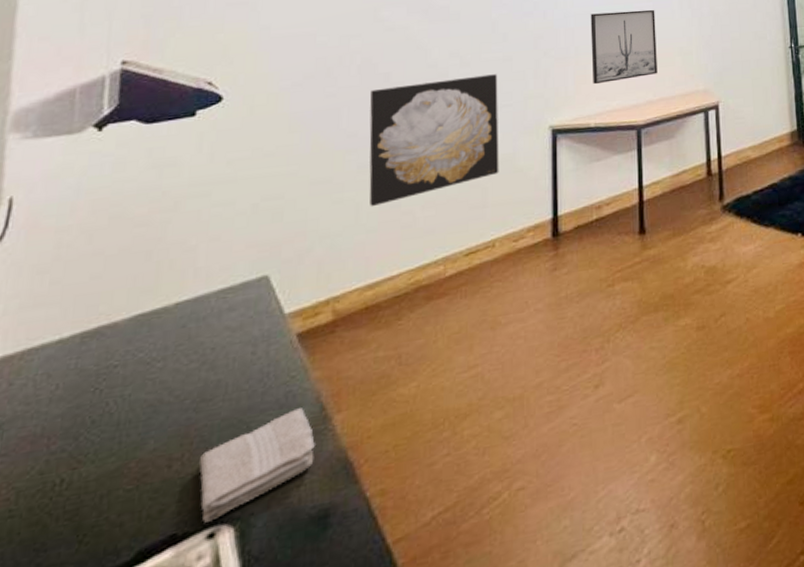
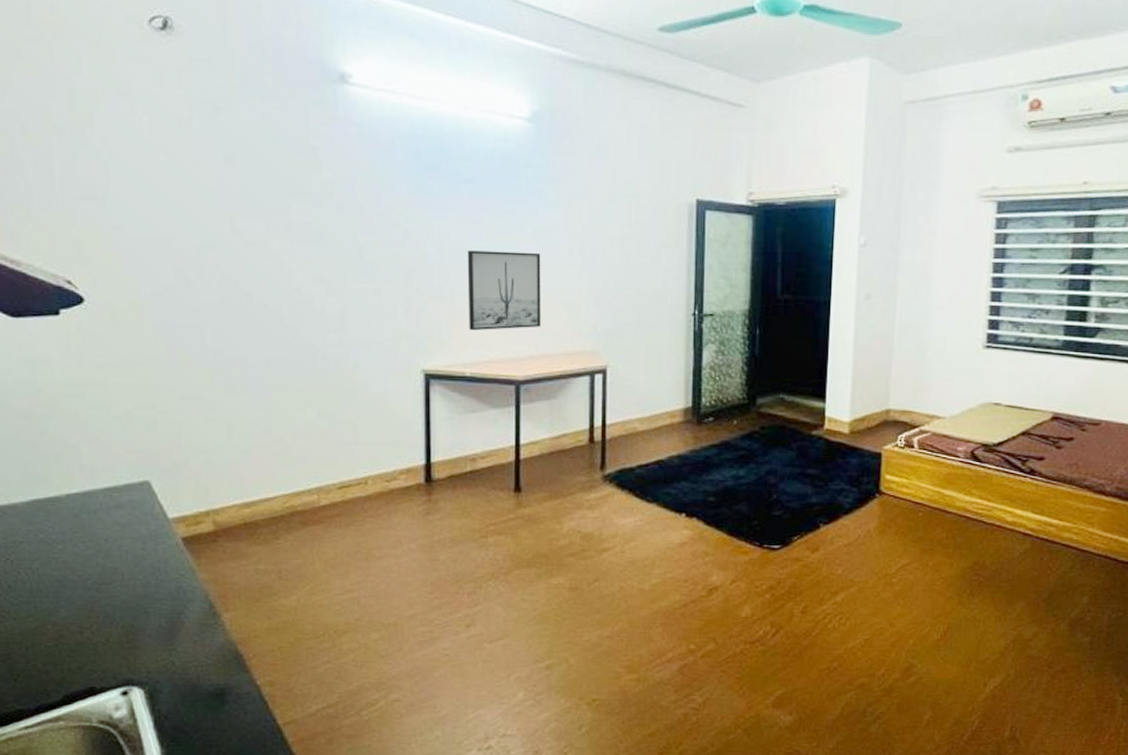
washcloth: present [198,408,315,523] -> none [106,603,208,682]
wall art: present [369,74,499,207] -> none [232,306,370,429]

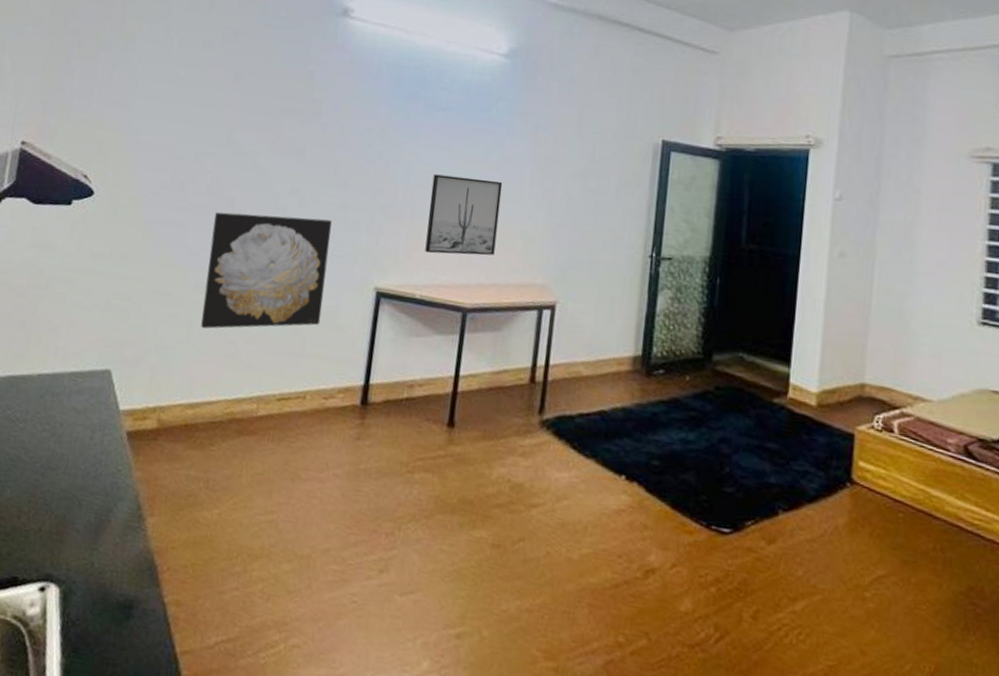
wall art: none [232,306,370,429] -> present [201,212,332,329]

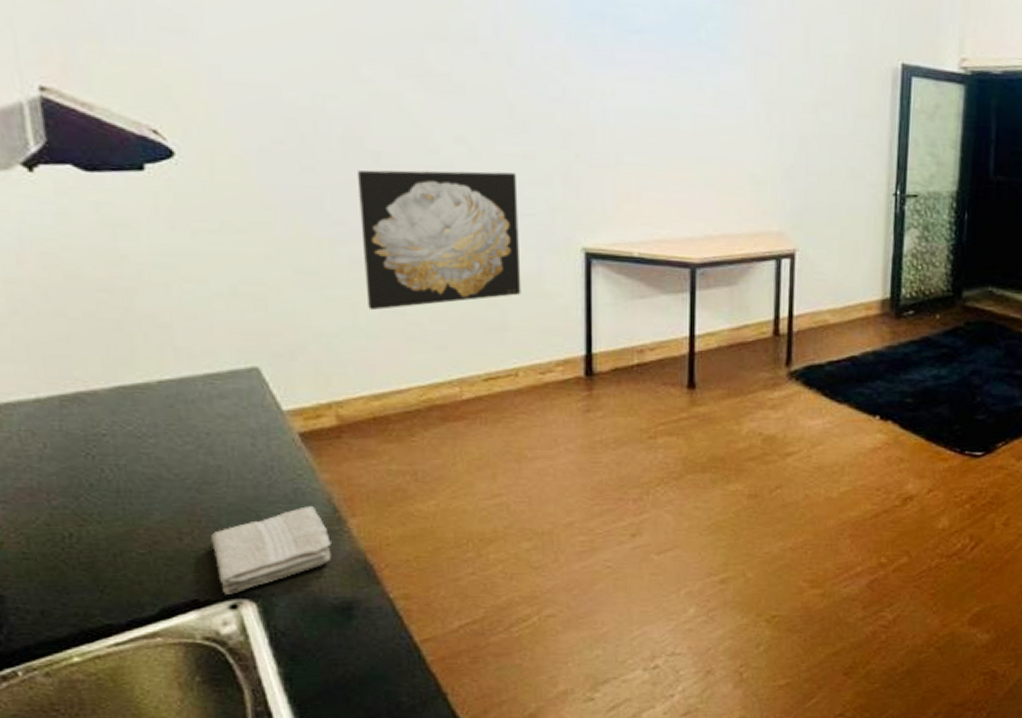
washcloth: none [37,500,129,577] -> present [210,506,332,594]
wall art: present [425,174,503,256] -> none [636,112,722,206]

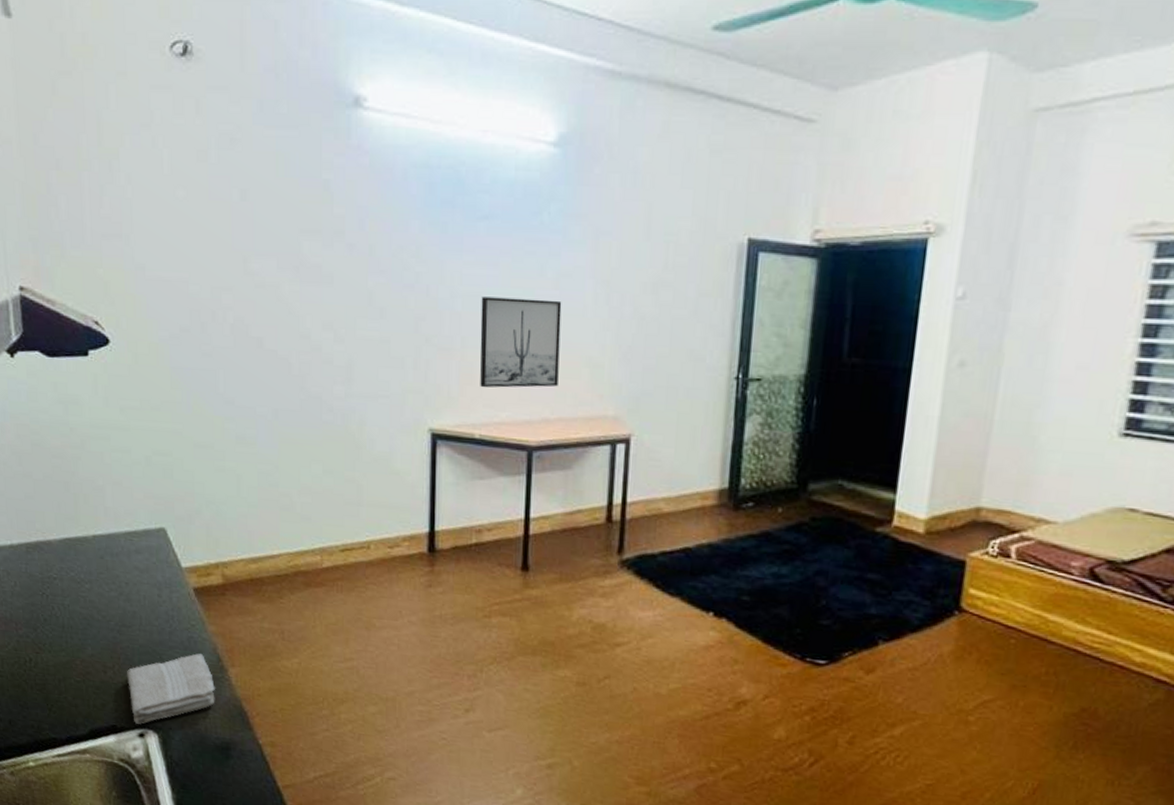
wall art: present [356,169,521,311] -> none [243,354,375,482]
wall art: none [636,112,722,206] -> present [480,296,562,388]

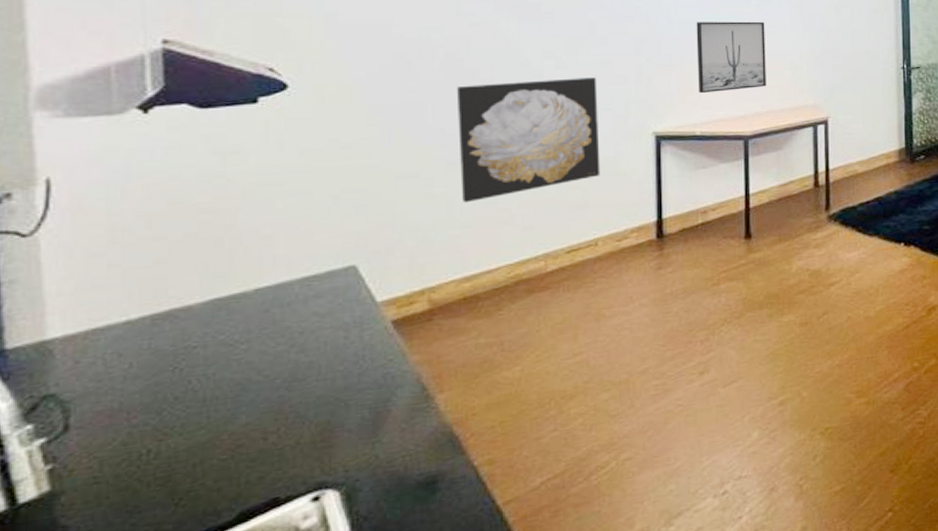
washcloth: present [126,653,215,724] -> none [296,388,418,488]
wall art: none [243,354,375,482] -> present [456,77,601,203]

